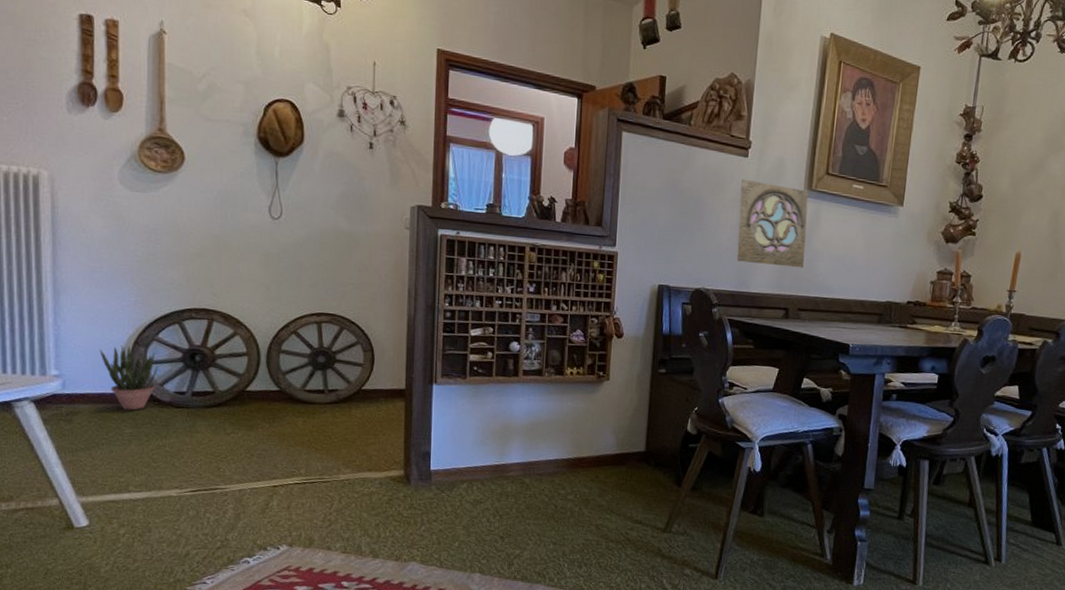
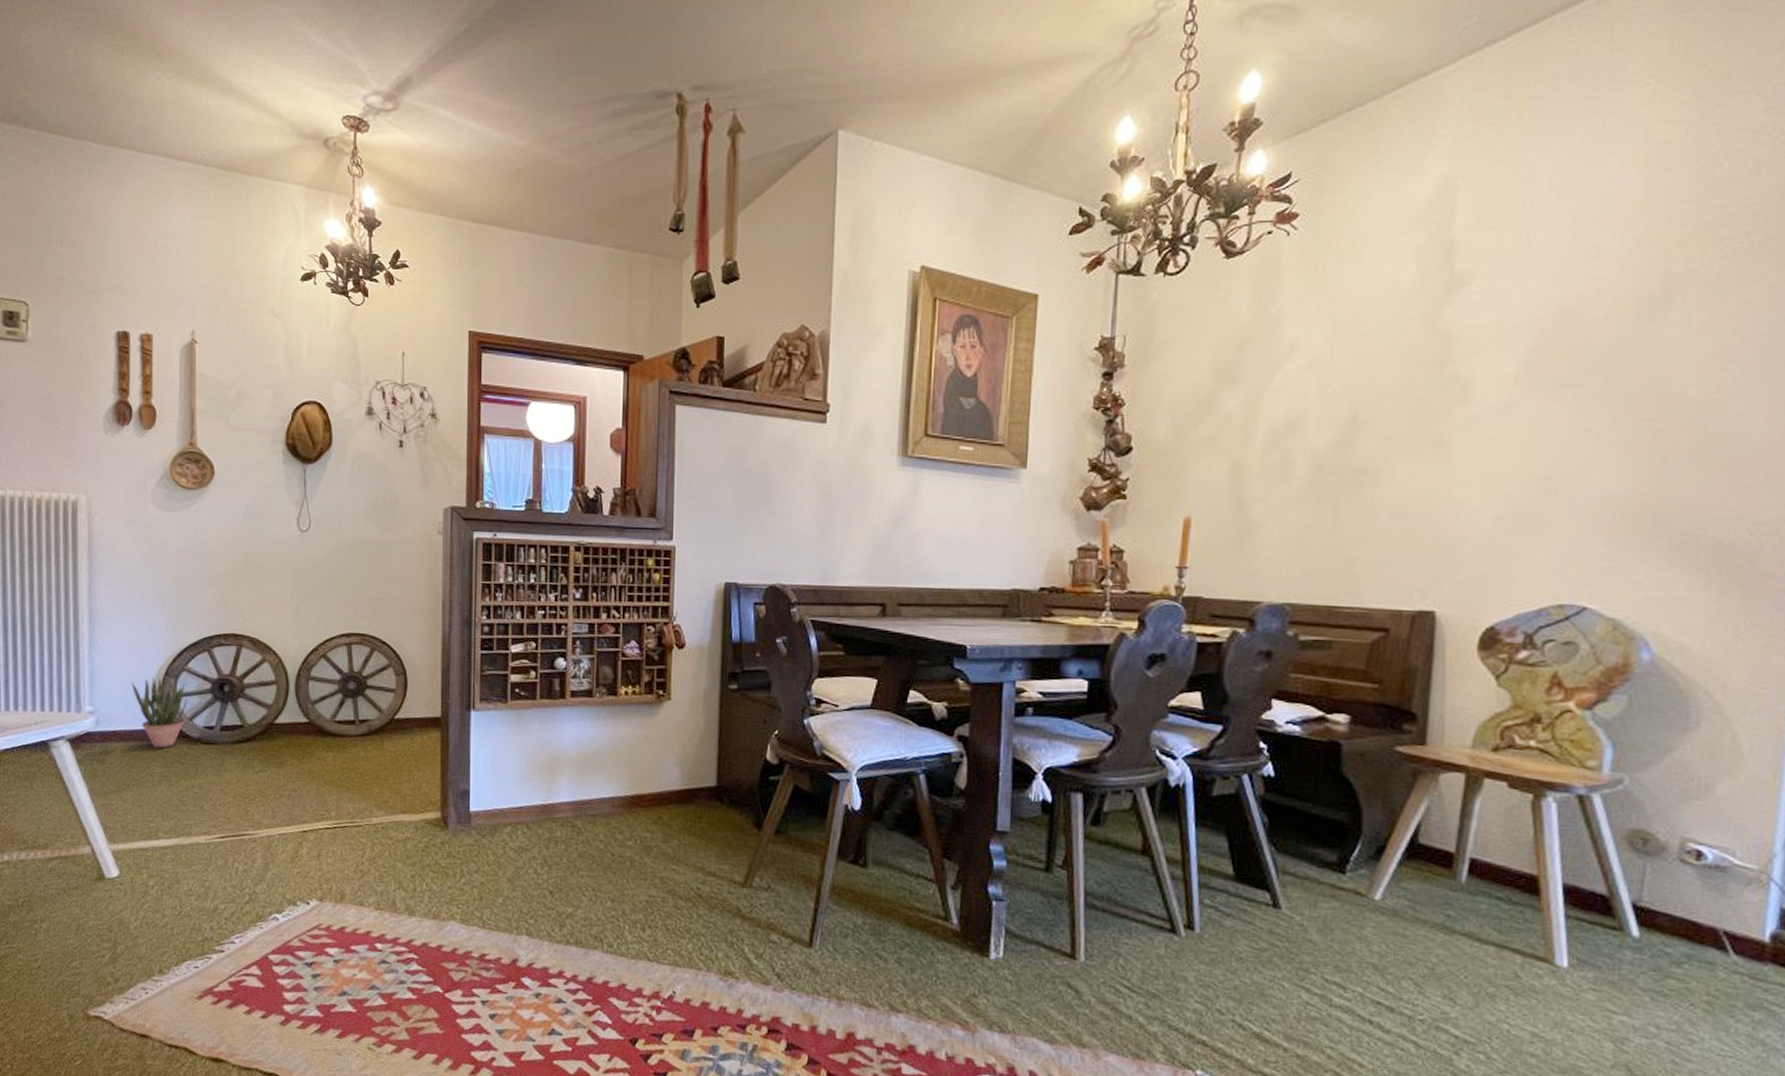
wall ornament: present [736,179,809,268] -> none [818,449,904,553]

